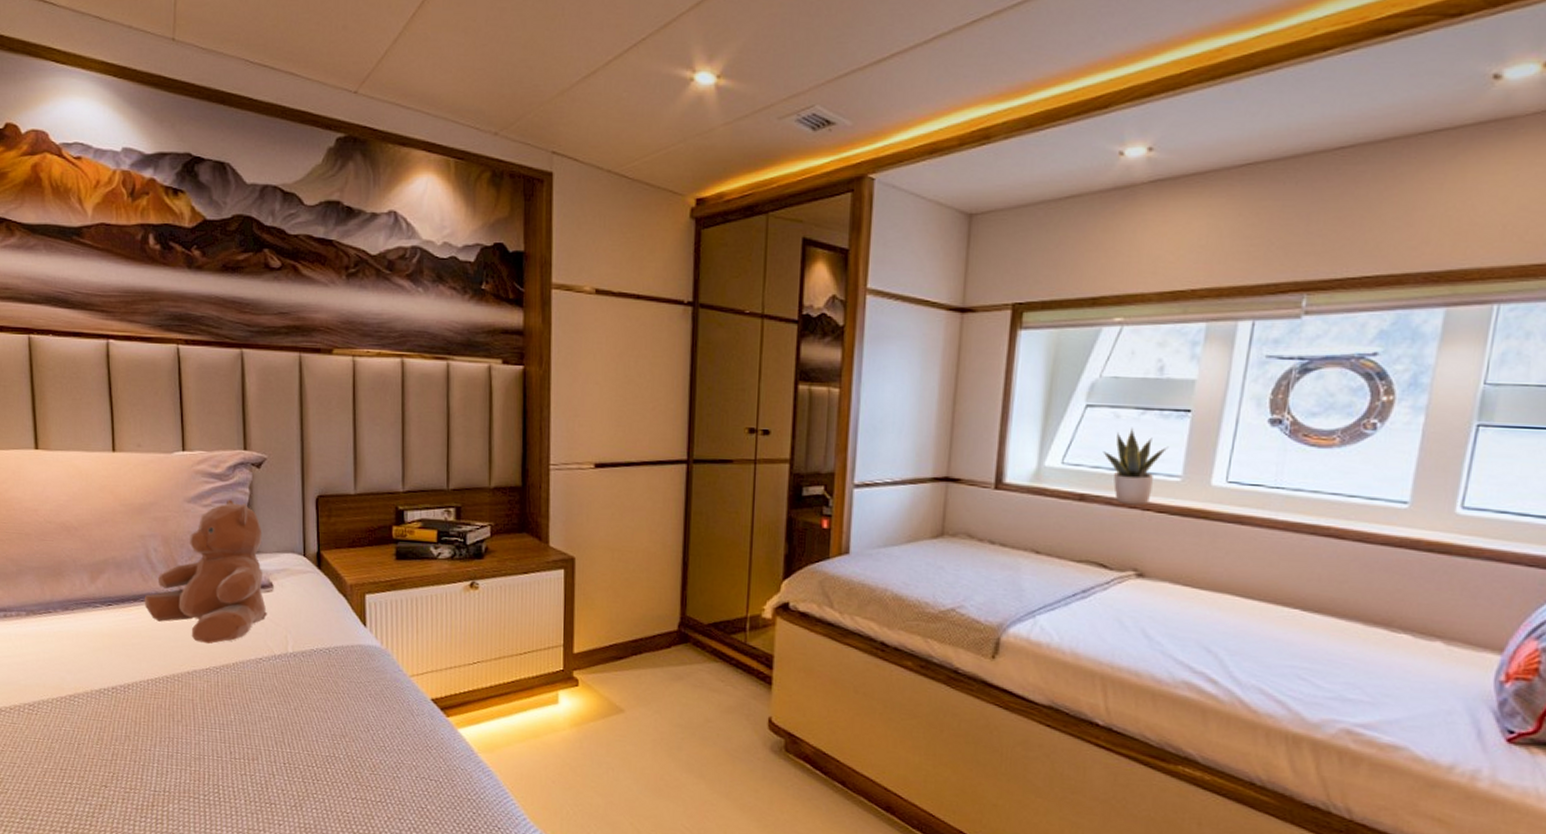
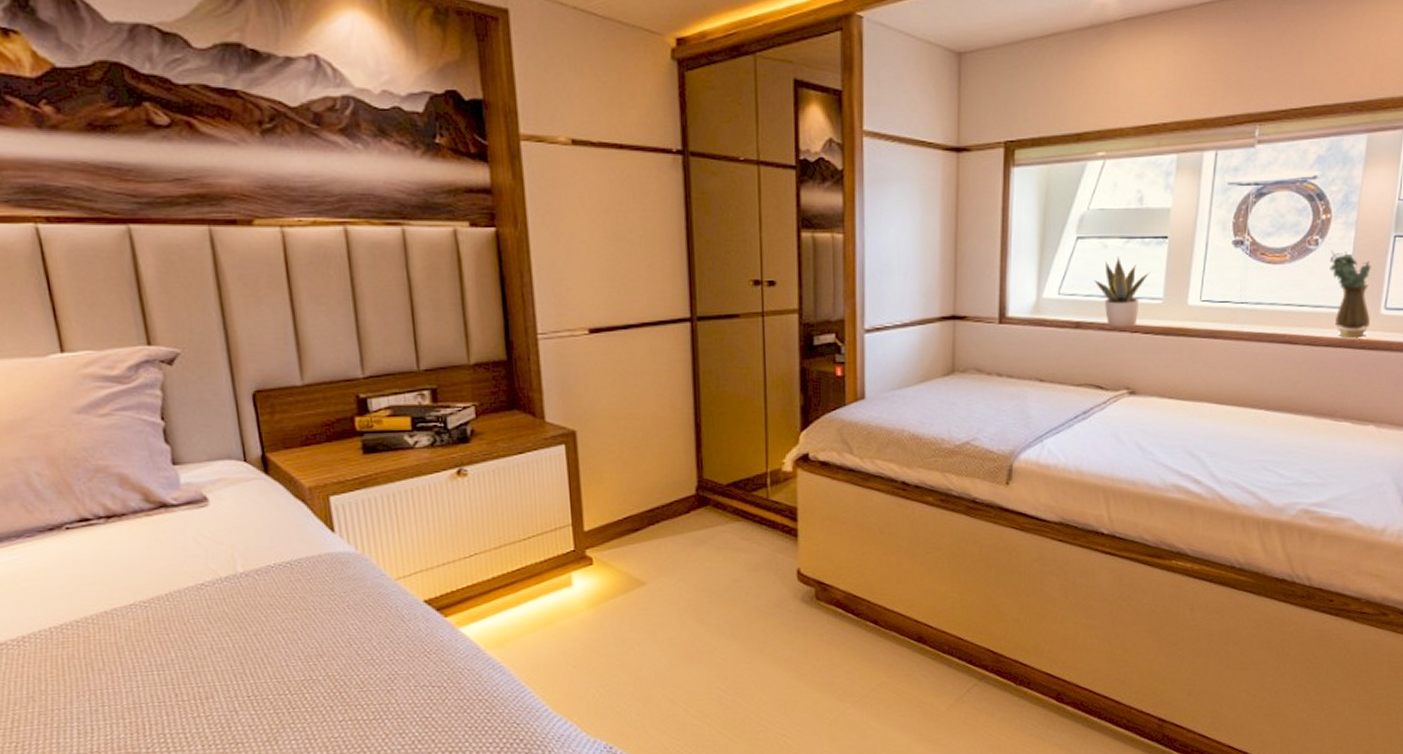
teddy bear: present [144,499,267,645] -> none [30,404,204,577]
vase: none [1390,436,1445,539] -> present [1330,250,1371,339]

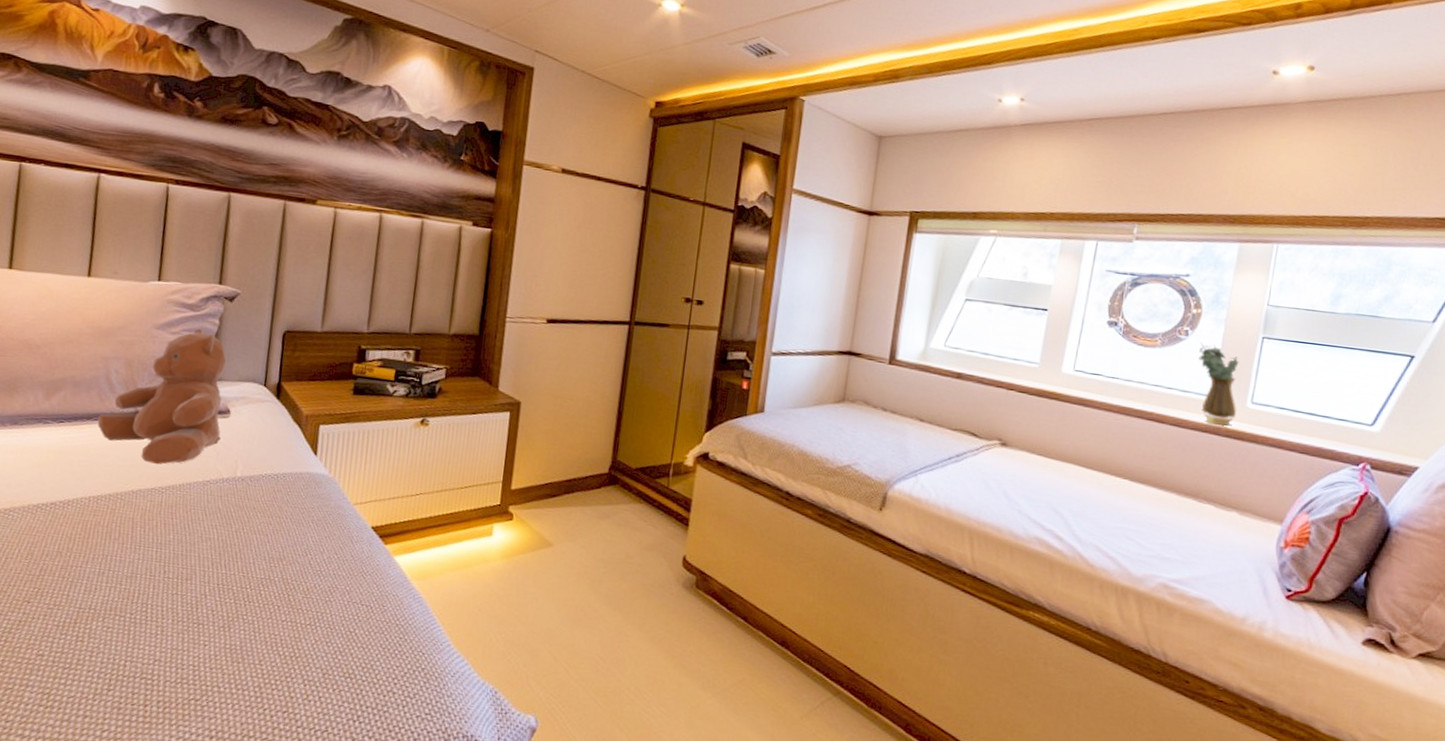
teddy bear: none [30,404,204,577] -> present [97,328,227,465]
potted plant: present [1094,256,1151,329] -> none [977,320,1029,386]

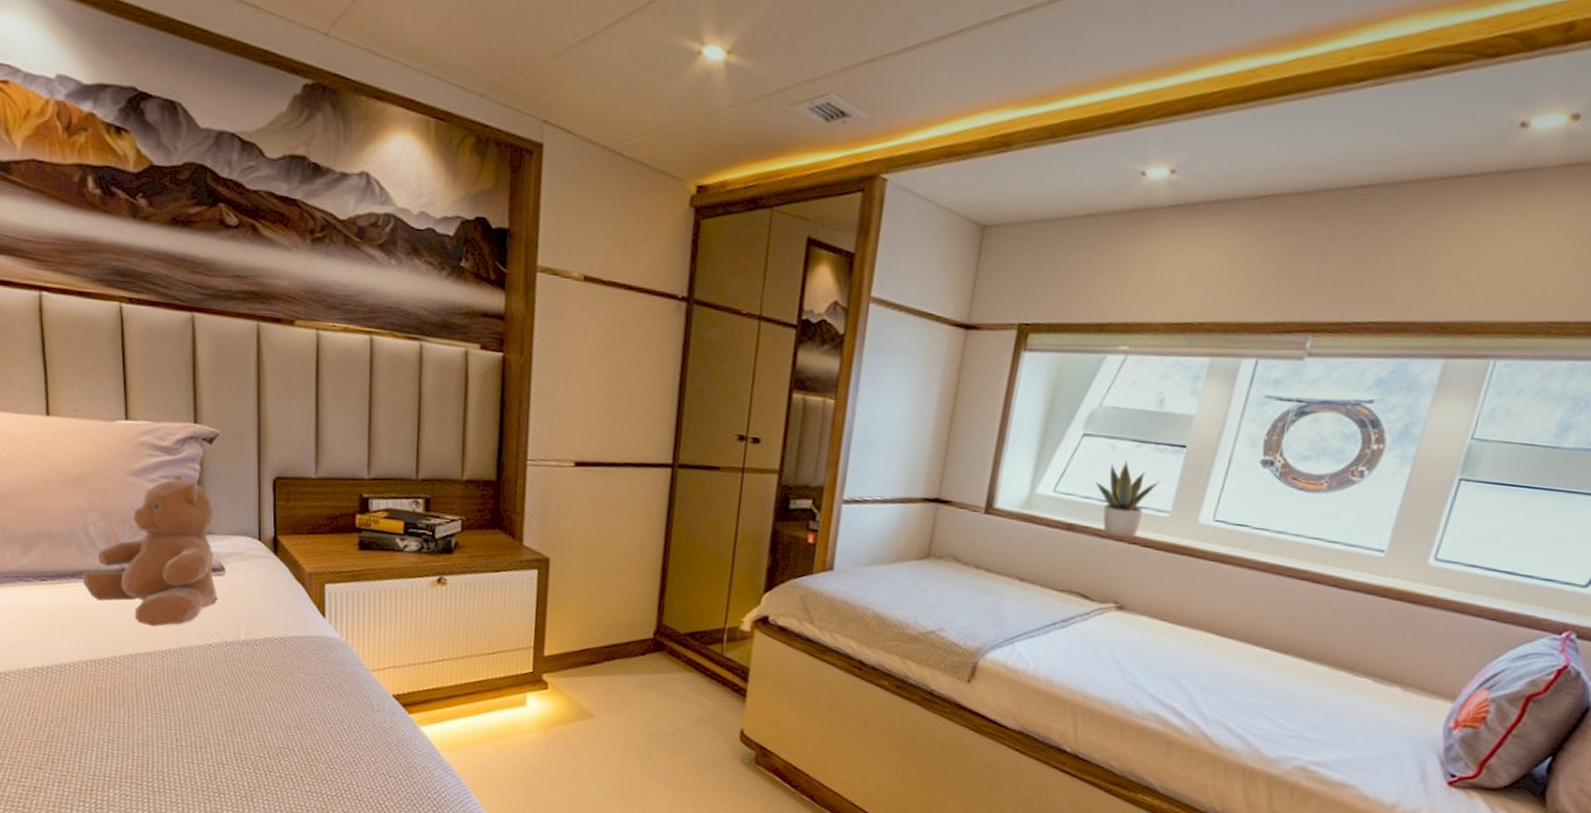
potted plant: none [977,320,1029,386] -> present [1095,459,1161,539]
vase: present [1198,342,1239,427] -> none [1370,485,1425,588]

